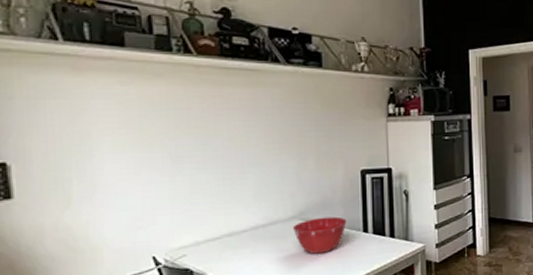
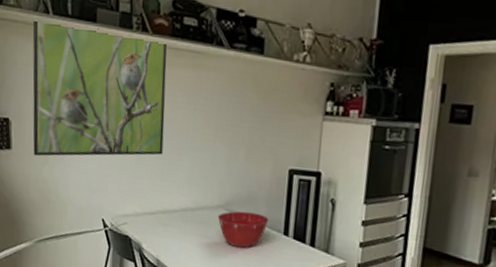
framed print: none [34,48,222,202] -> present [32,20,168,156]

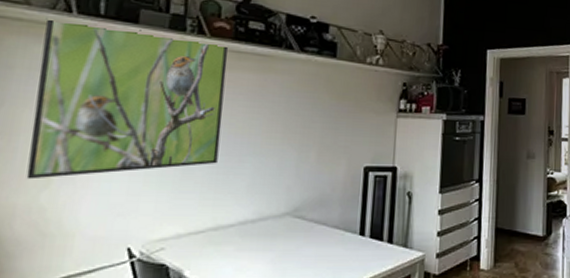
mixing bowl: present [217,211,269,248] -> none [283,216,343,258]

